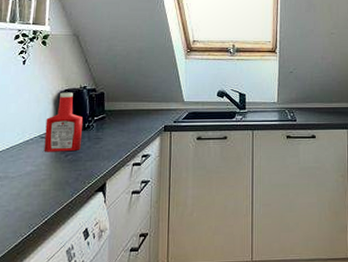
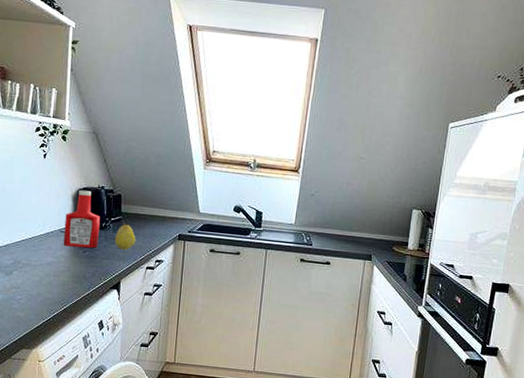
fruit: none [98,120,121,149] -> present [114,222,136,250]

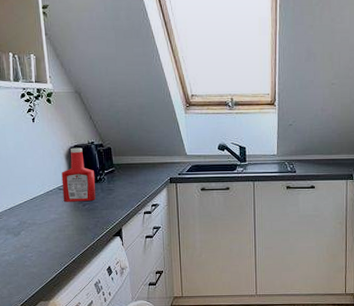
fruit: present [114,222,136,250] -> none [110,173,131,199]

